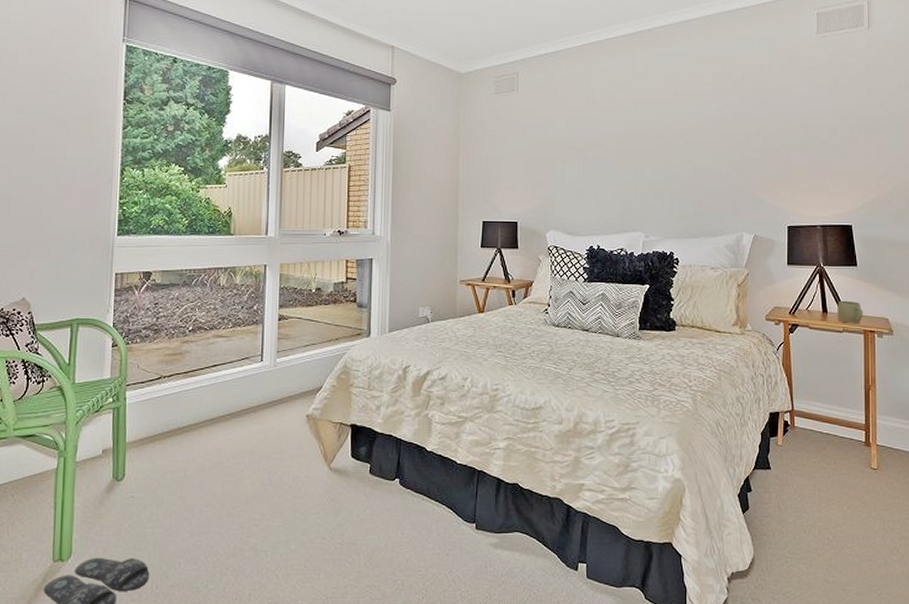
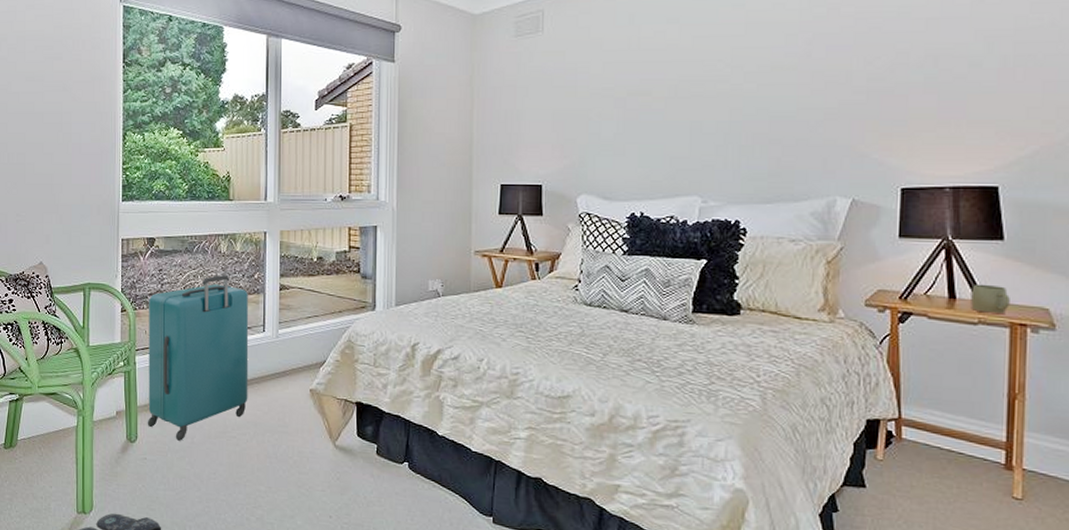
suitcase: none [136,307,247,475] -> present [147,275,249,441]

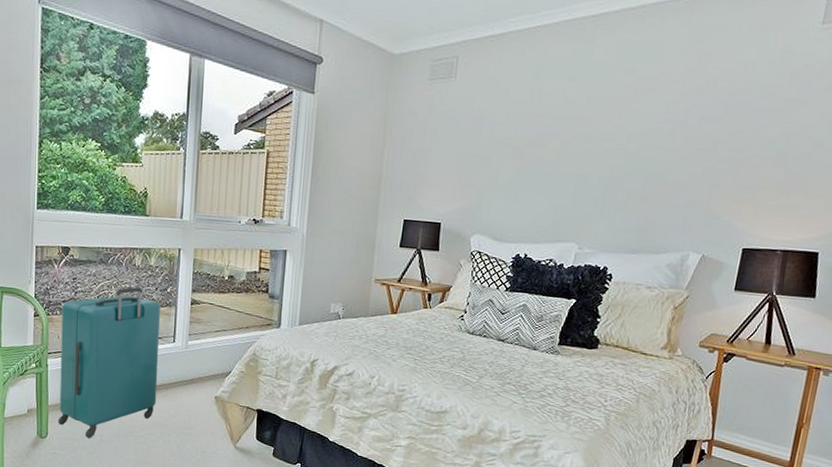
mug: present [971,283,1010,315] -> none [780,333,812,360]

